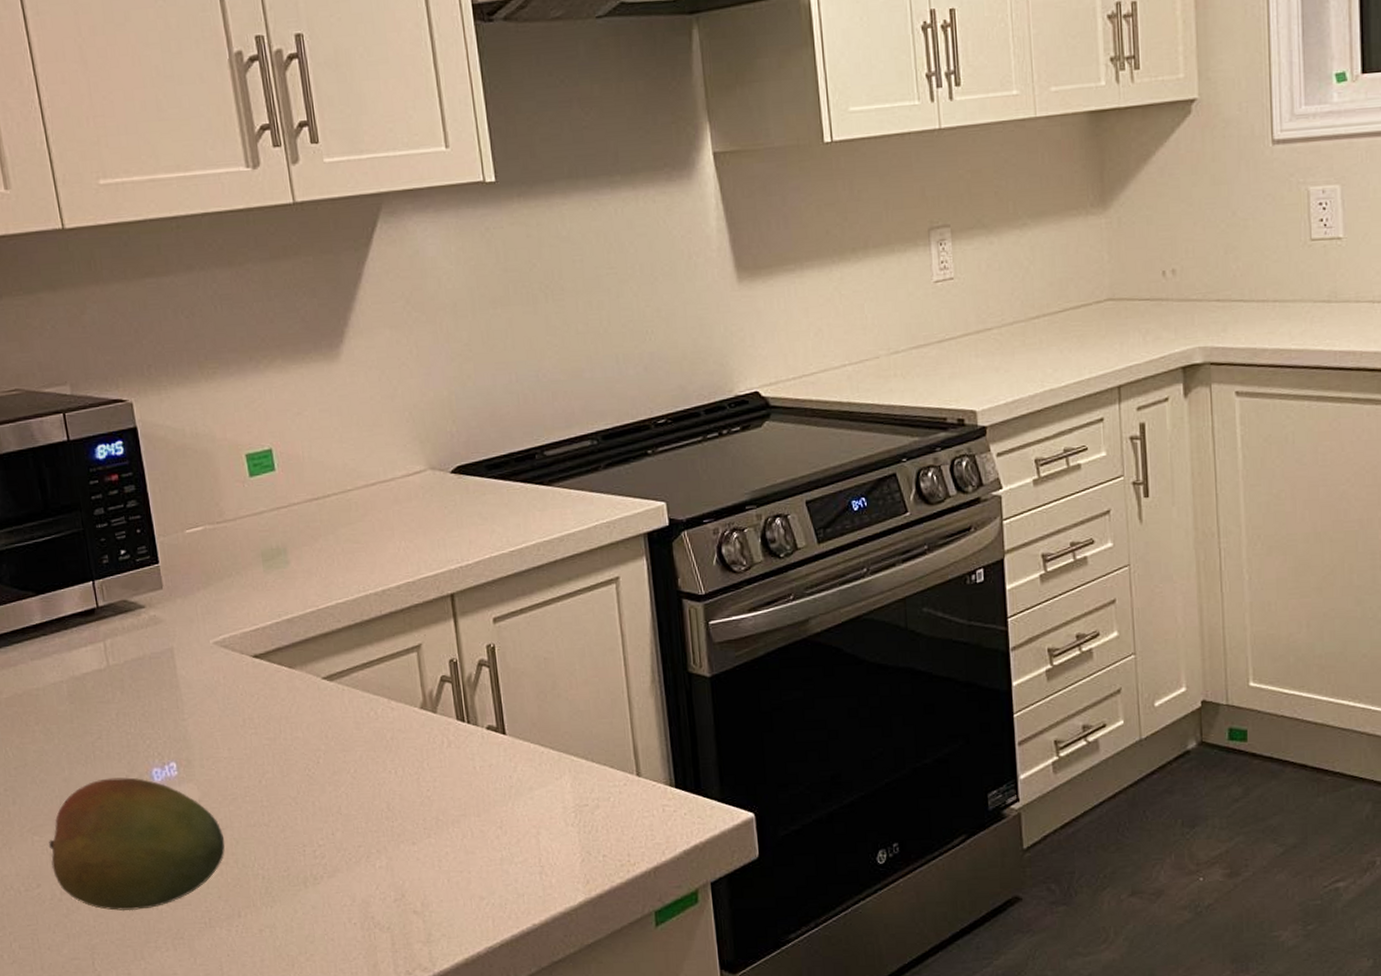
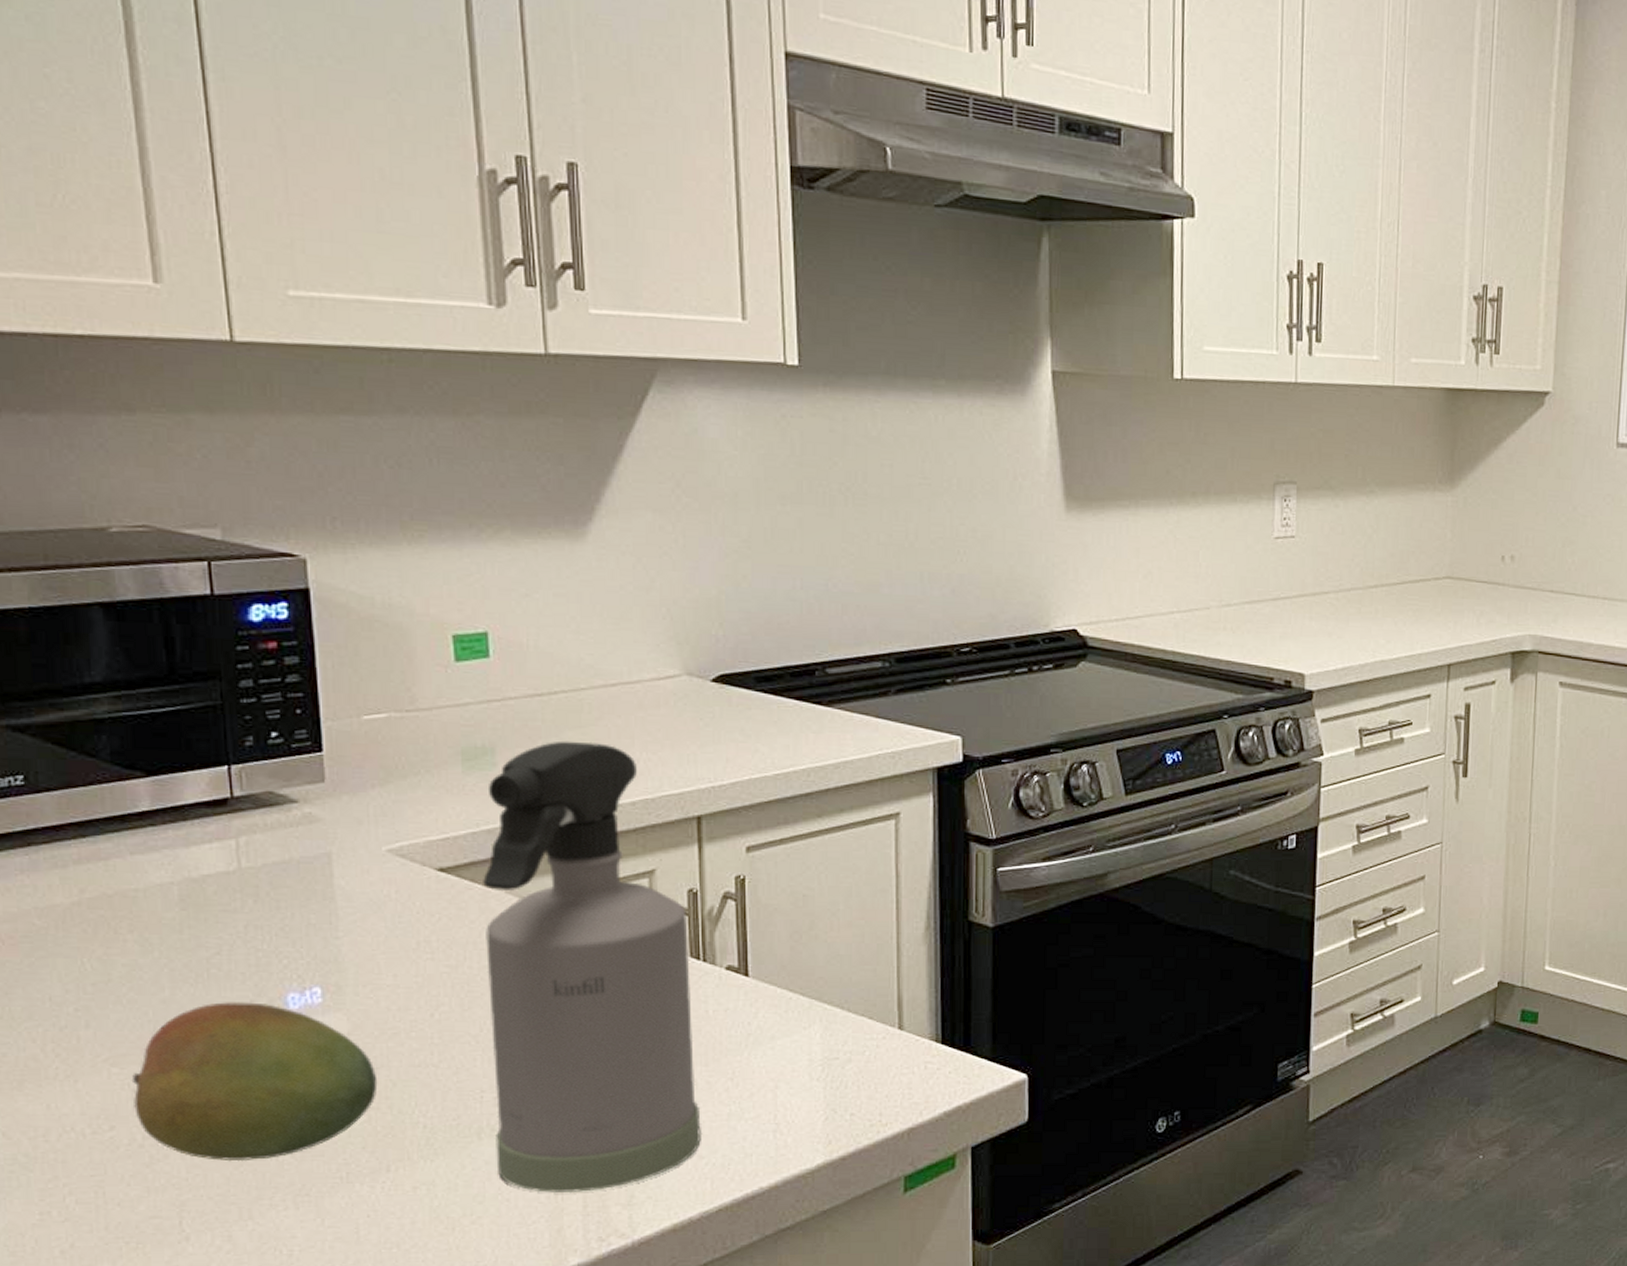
spray bottle: none [284,535,481,933] -> present [483,740,701,1194]

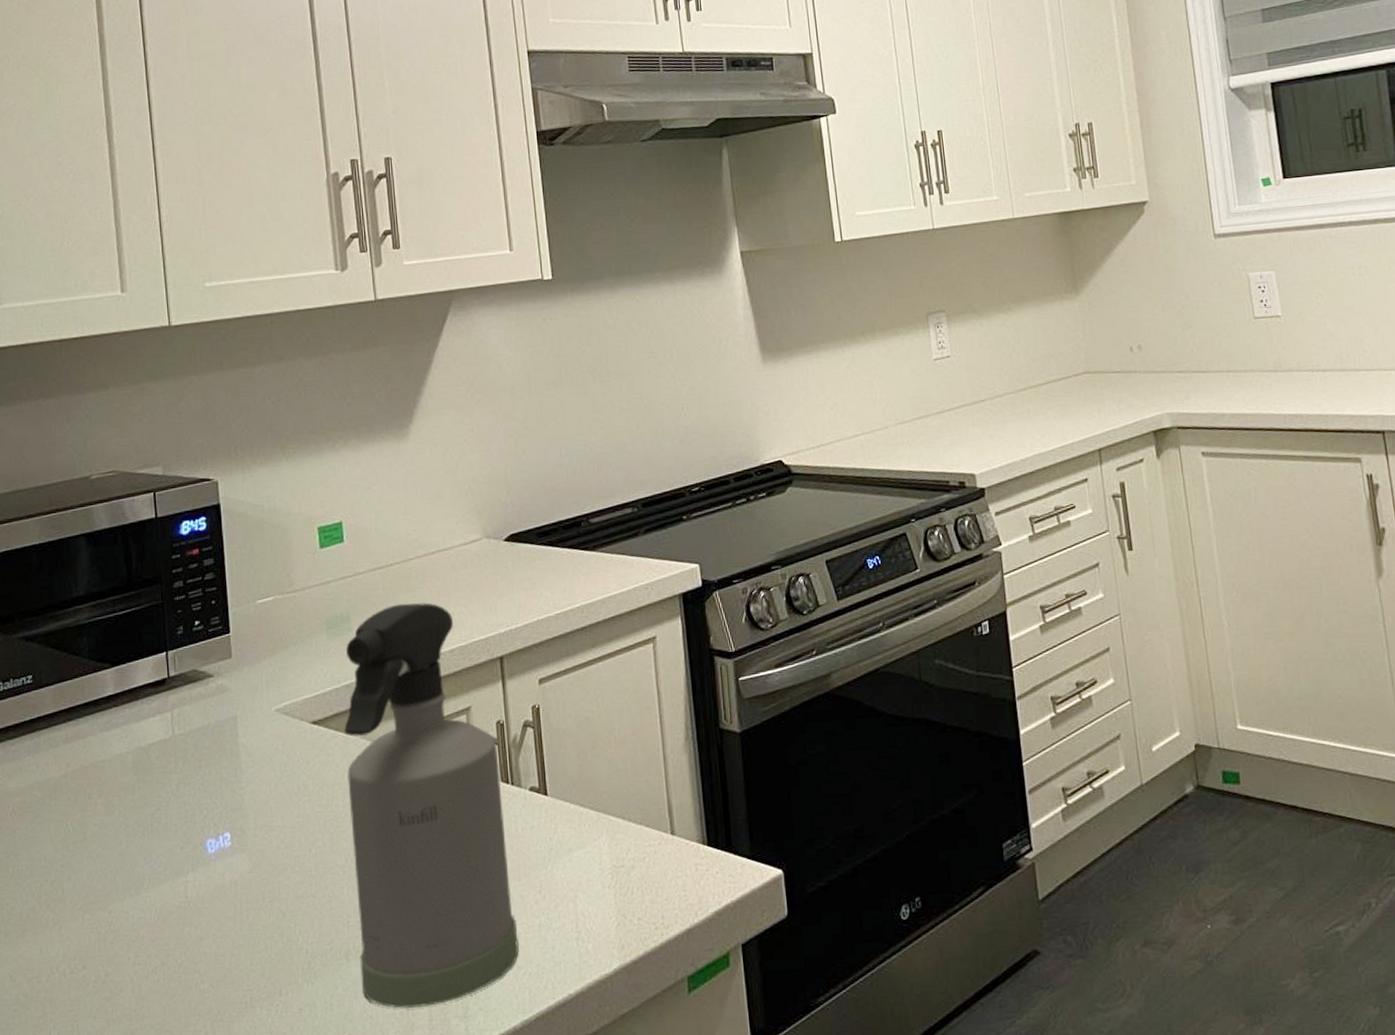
fruit: present [132,1002,378,1162] -> none [99,849,272,993]

